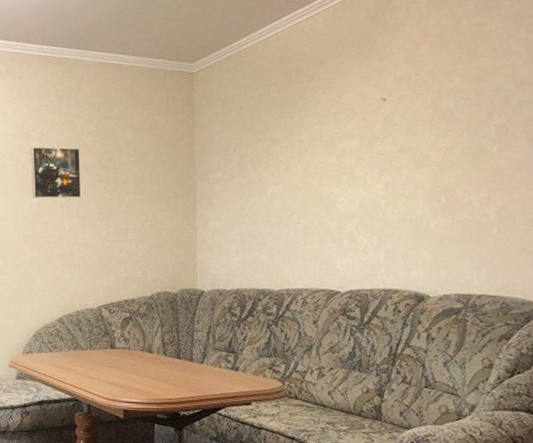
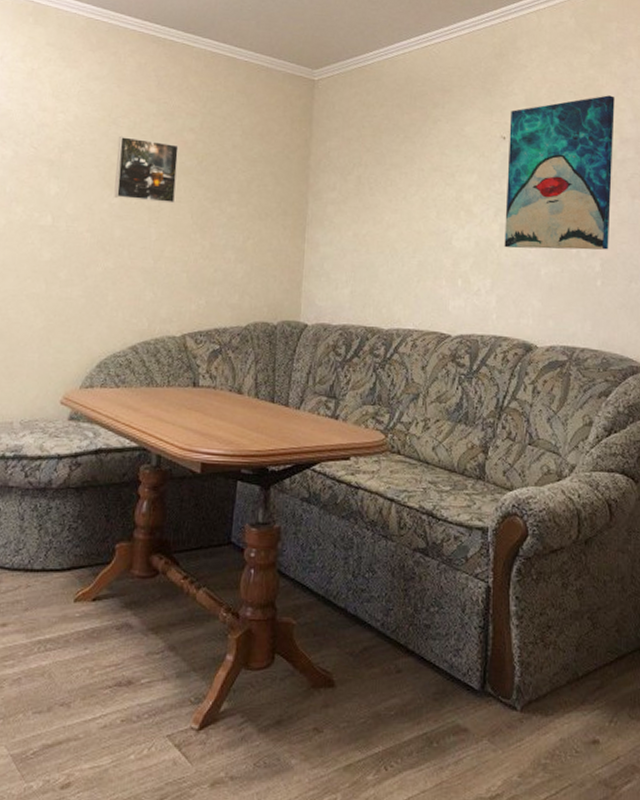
wall art: none [389,39,507,206] -> present [504,95,615,250]

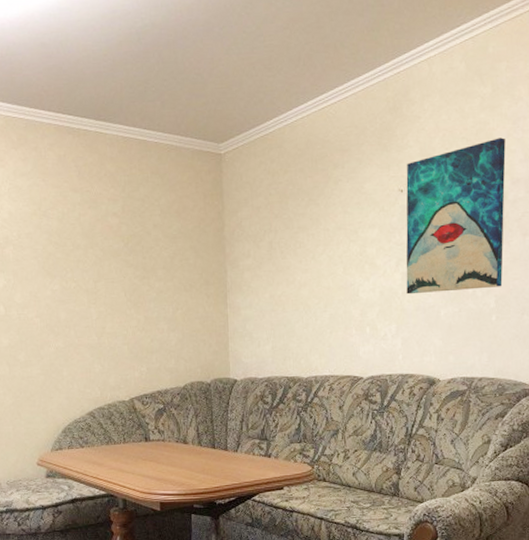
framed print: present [114,135,179,204] -> none [50,226,109,285]

